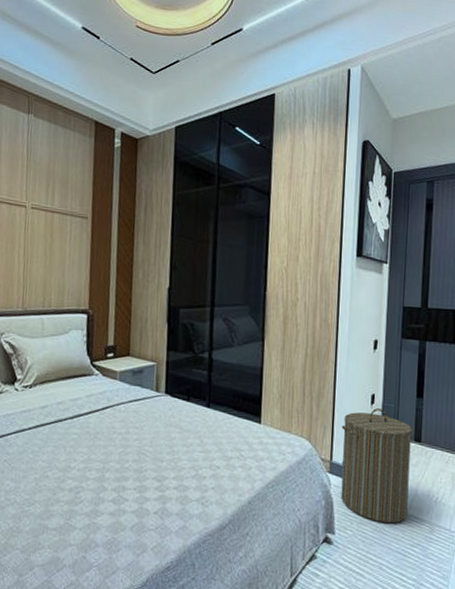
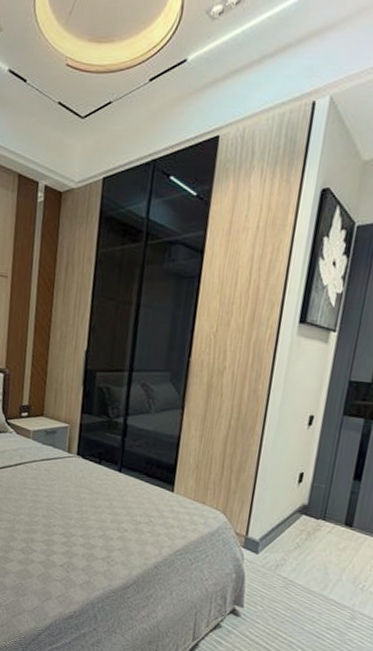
laundry hamper: present [341,408,413,524] -> none [253,487,345,605]

